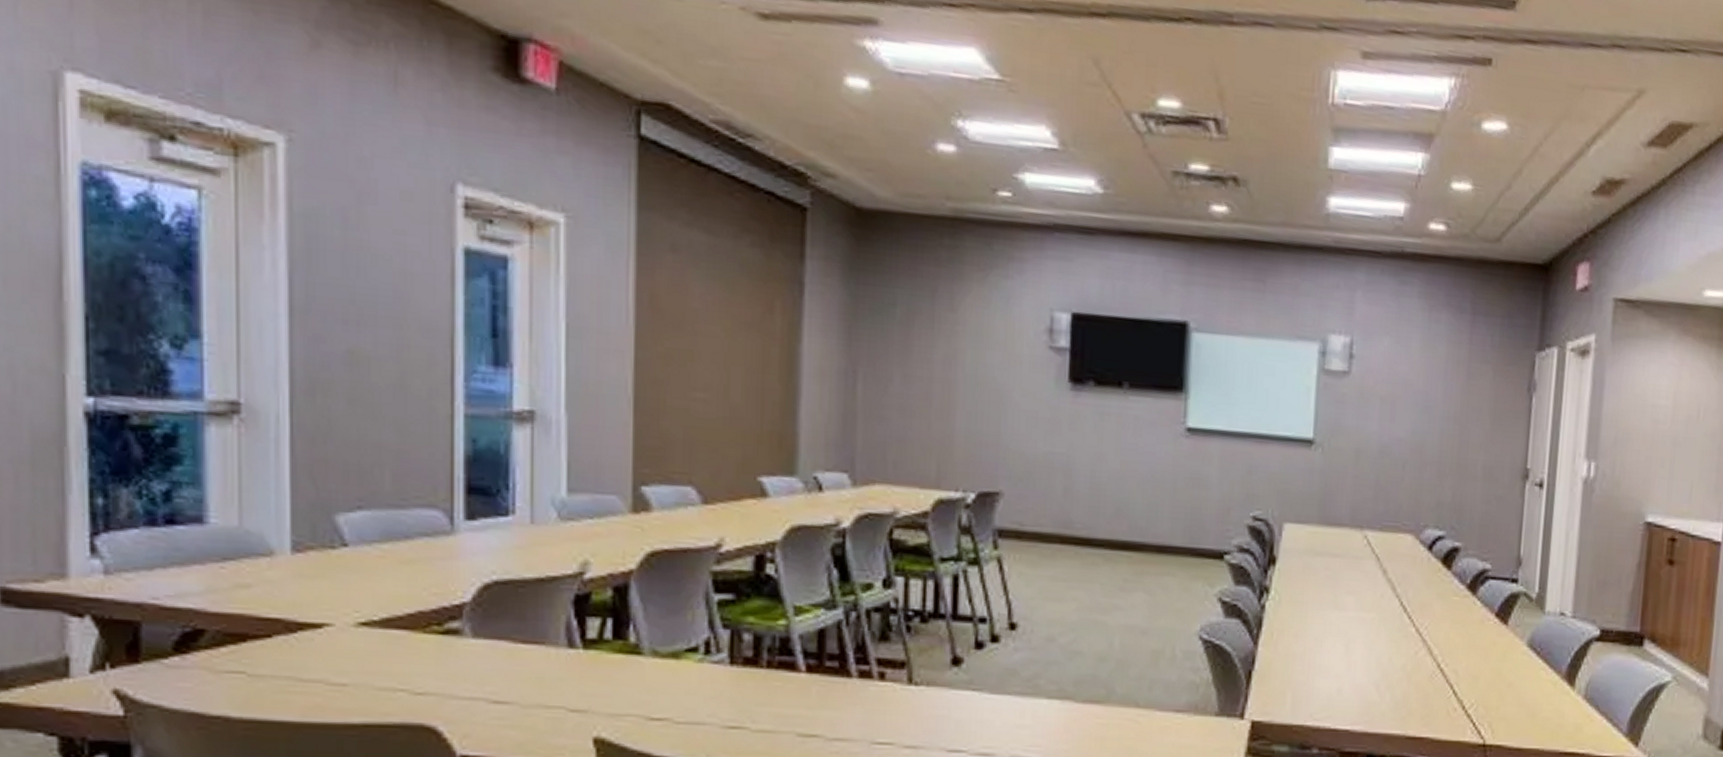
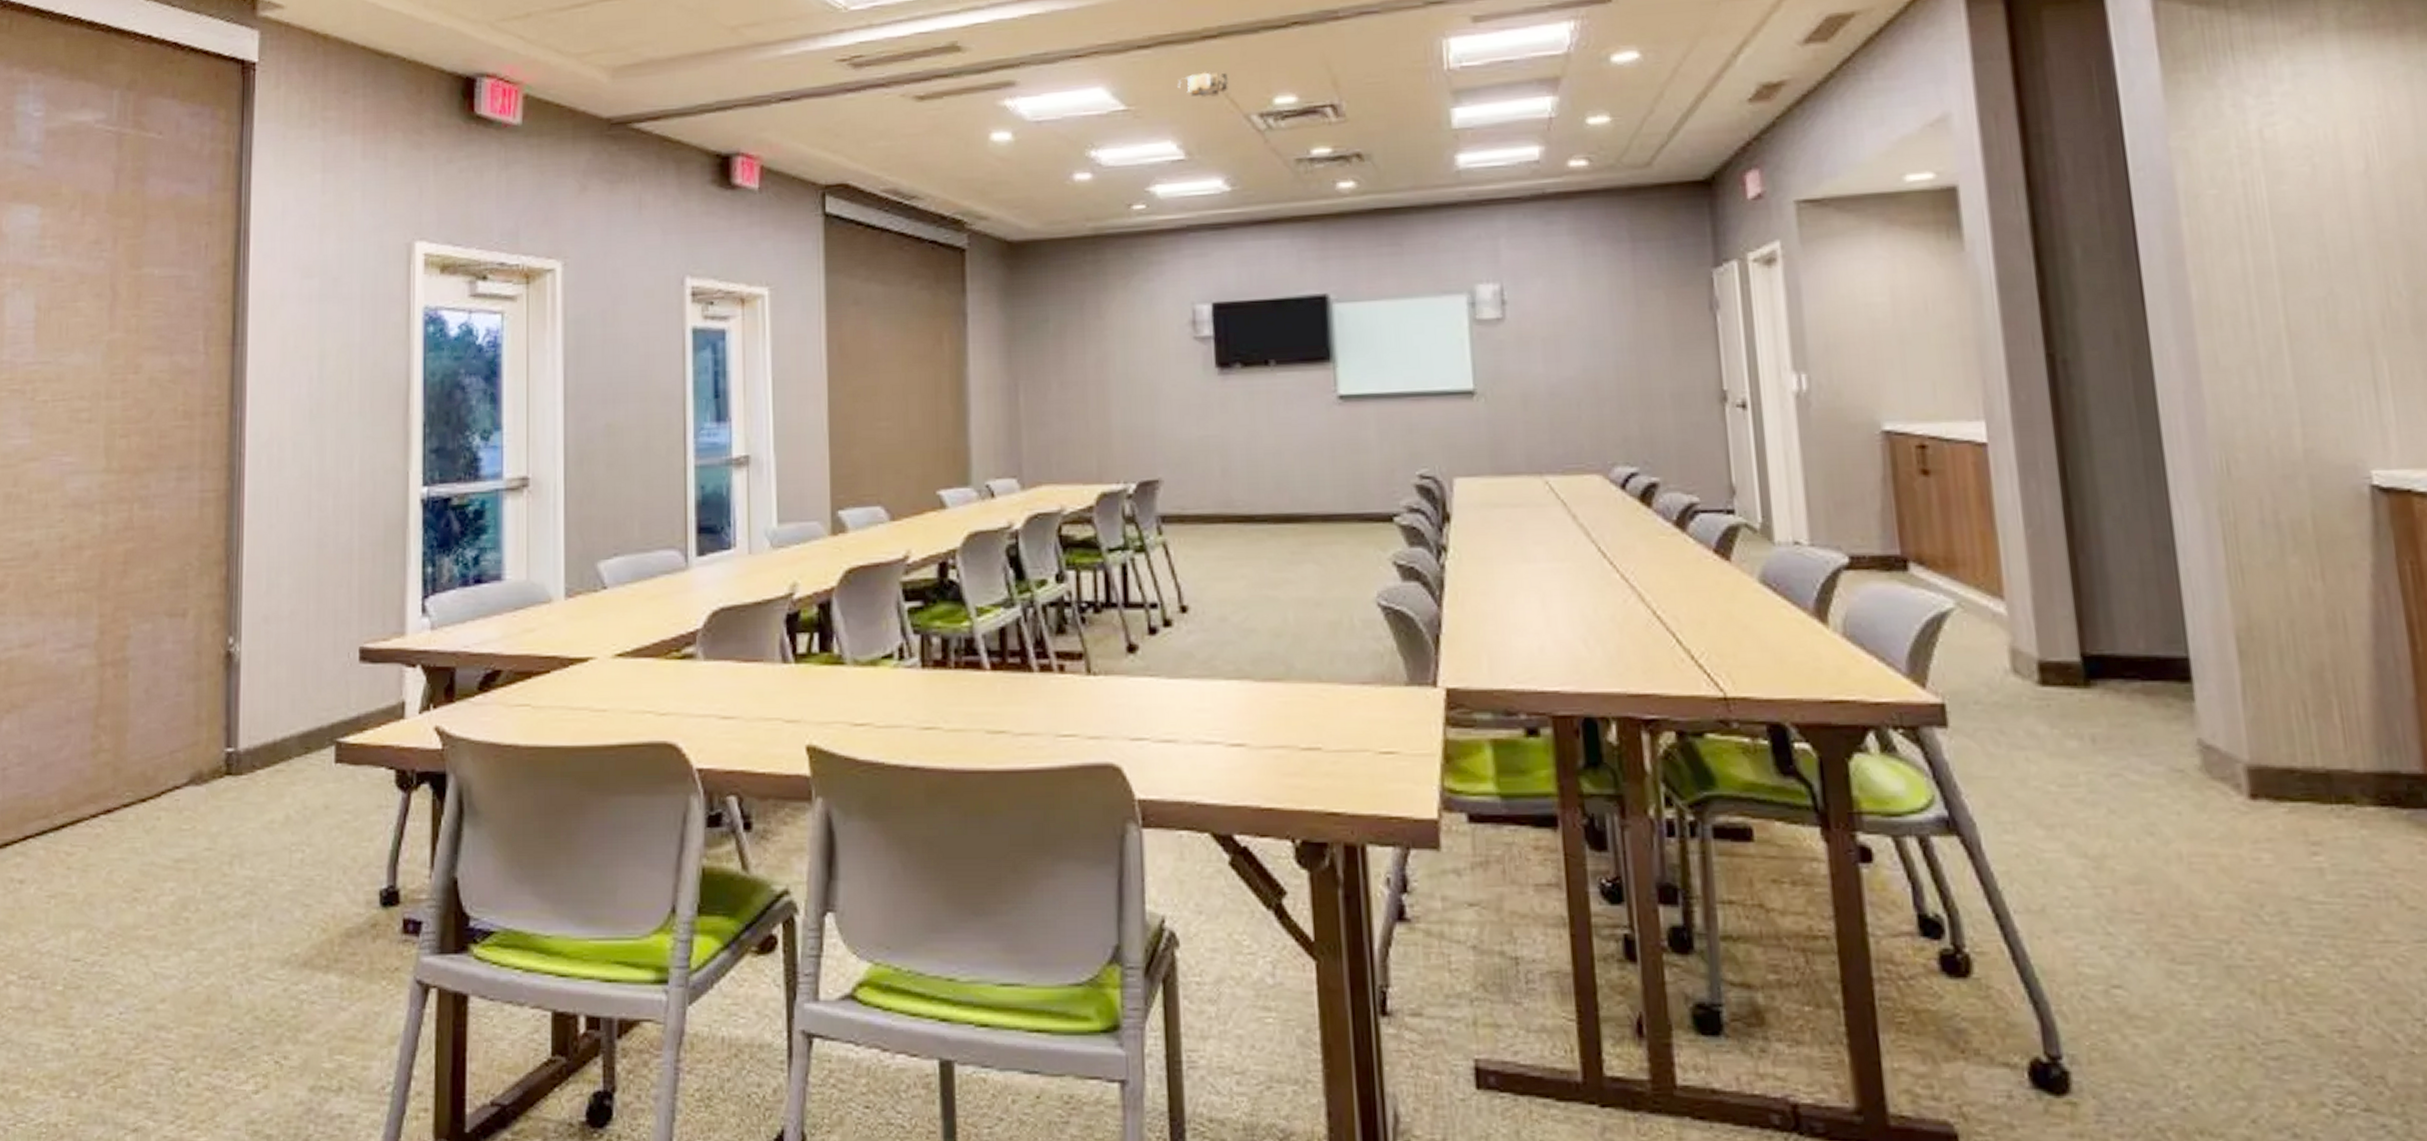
projector: none [1059,54,1113,85] -> present [1178,72,1228,97]

